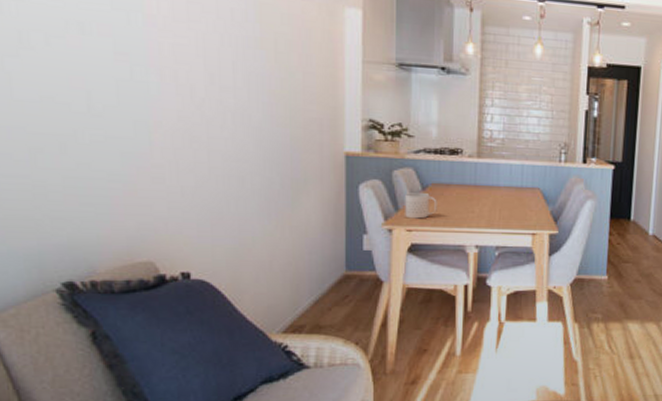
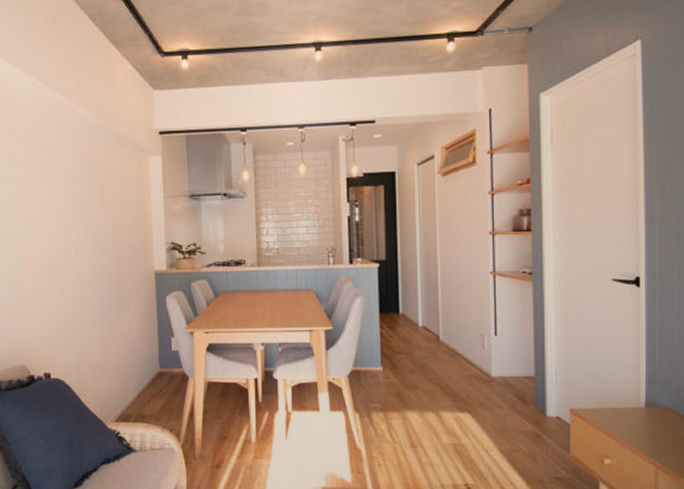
mug: present [405,192,437,219] -> none [202,299,228,322]

